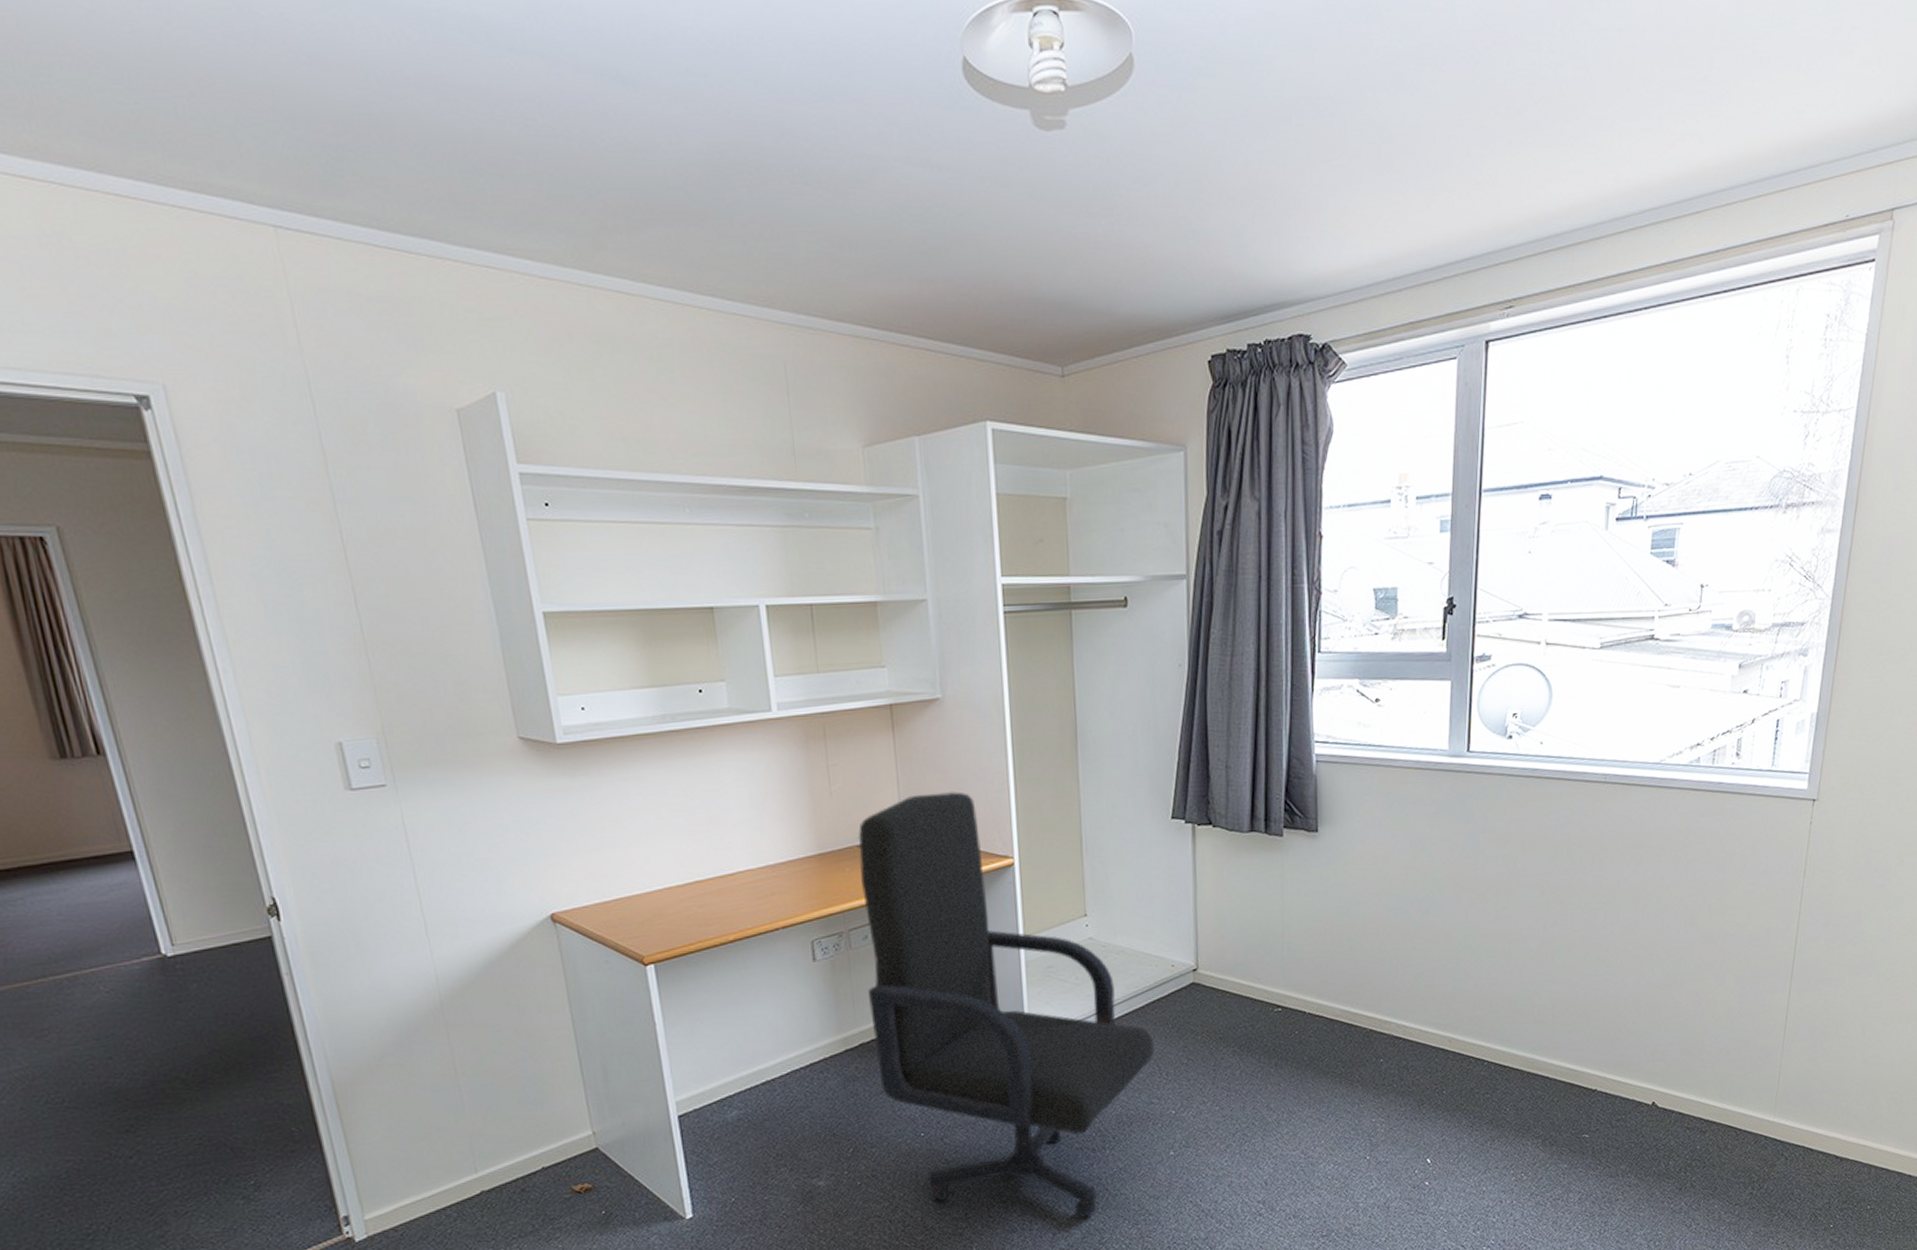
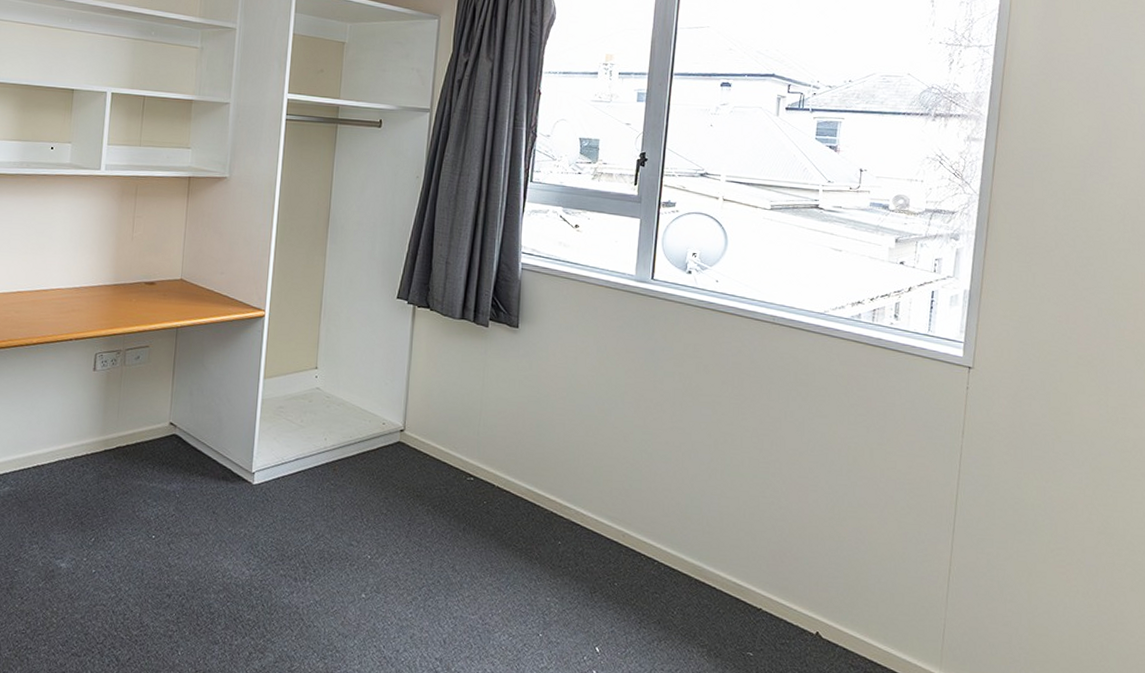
chair: present [858,791,1155,1218] -> none [127,249,360,643]

